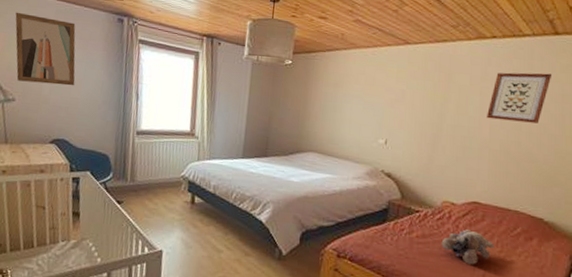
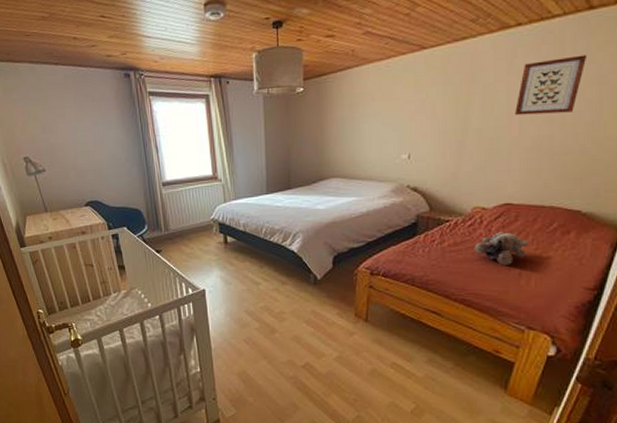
wall art: present [15,12,76,86] -> none [27,84,96,152]

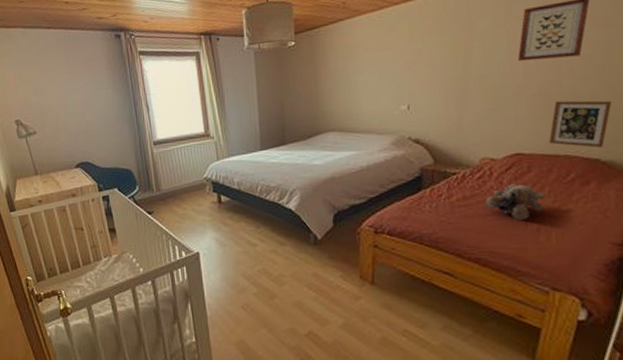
picture frame: none [536,155,598,201] -> present [548,100,612,148]

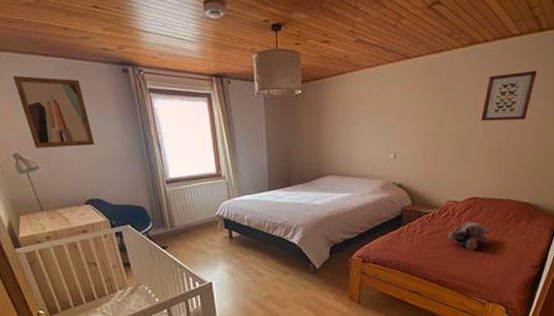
wall art: none [20,47,87,114] -> present [13,75,95,148]
picture frame: present [548,100,612,148] -> none [496,156,543,194]

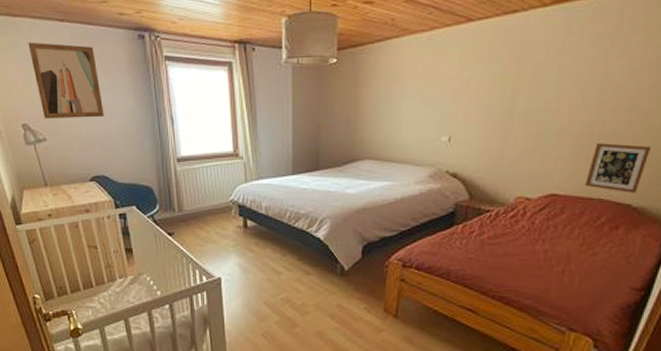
teddy bear: present [447,222,491,250] -> none [515,225,576,261]
wall art: present [482,70,538,121] -> none [566,35,646,99]
picture frame: none [496,156,543,194] -> present [584,143,652,194]

